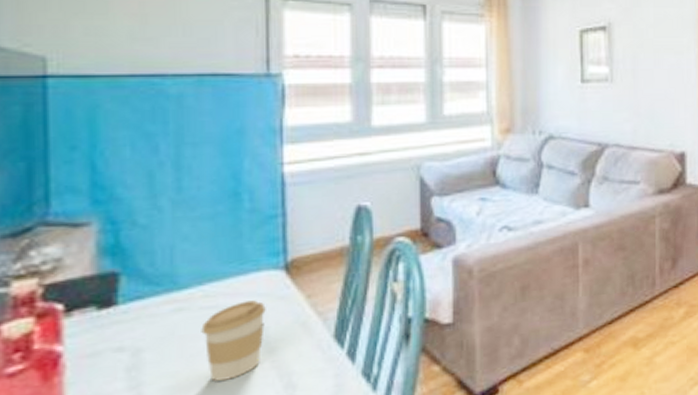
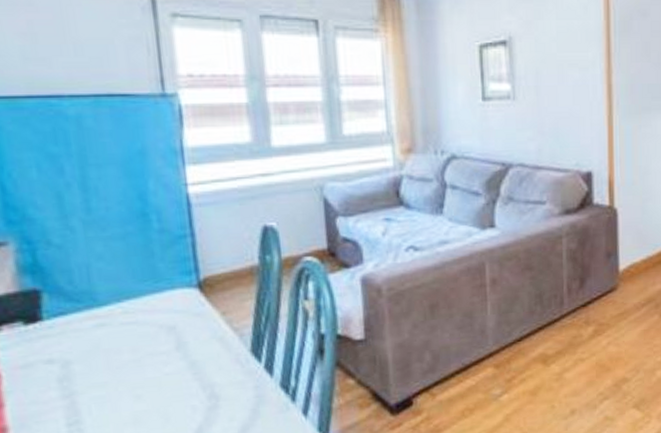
coffee cup: present [201,300,266,381] -> none [124,316,184,392]

